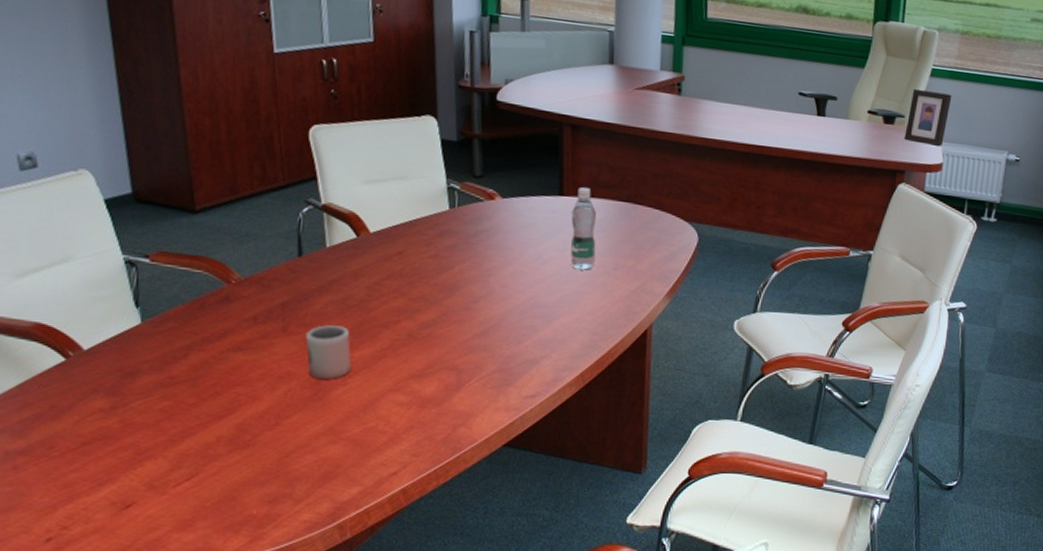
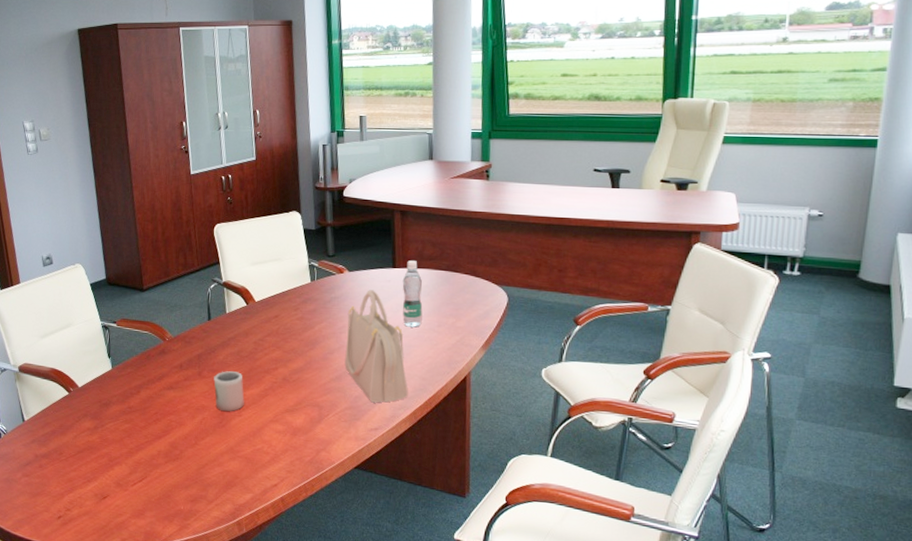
handbag: none [493,222,575,364] -> present [344,290,408,403]
picture frame: present [904,88,952,146] -> none [698,156,746,207]

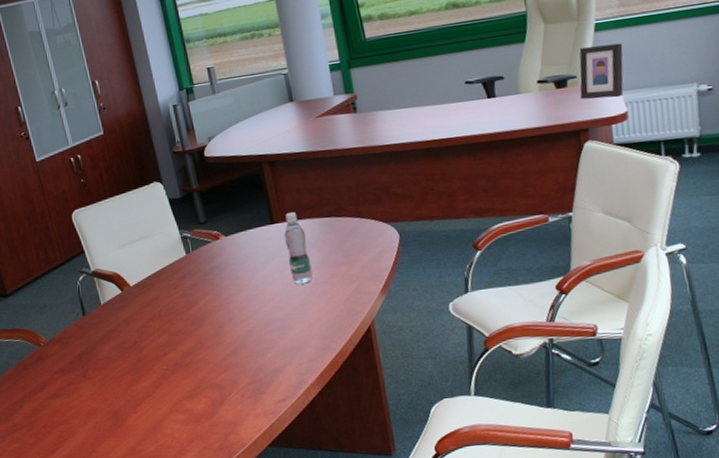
cup: present [213,371,245,412] -> none [100,365,138,411]
handbag: present [344,290,408,403] -> none [231,251,312,373]
picture frame: none [698,156,746,207] -> present [579,43,624,100]

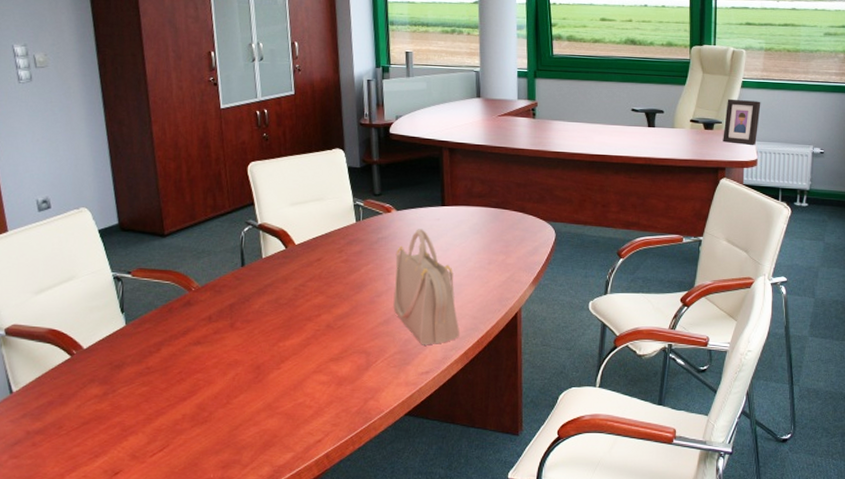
handbag: none [231,251,312,373] -> present [393,229,460,345]
bottle: present [283,212,313,285] -> none [451,198,473,266]

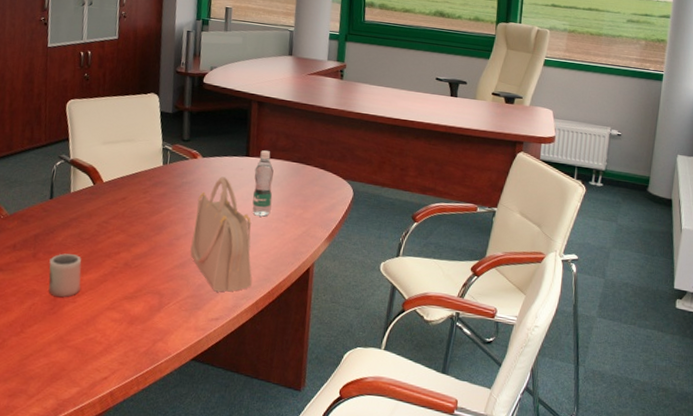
cup: none [248,321,284,365] -> present [48,253,82,298]
bottle: none [451,198,473,266] -> present [252,150,274,217]
picture frame: present [723,98,761,145] -> none [522,75,562,122]

